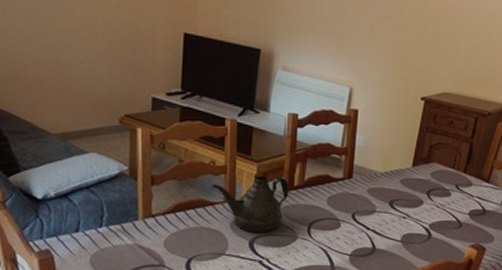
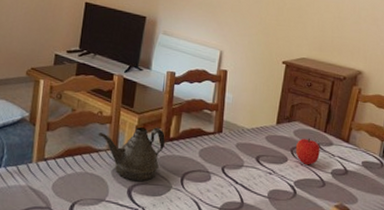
fruit: none [432,179,459,208] -> present [295,138,320,166]

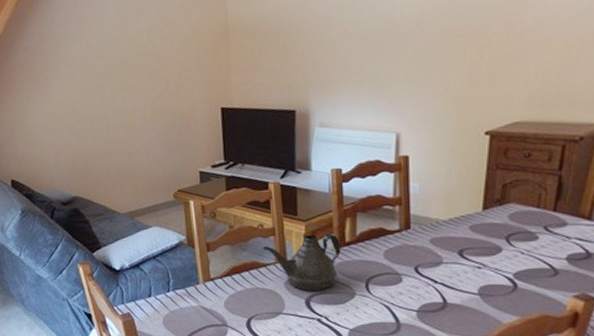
fruit: present [295,138,320,166] -> none [512,220,548,254]

